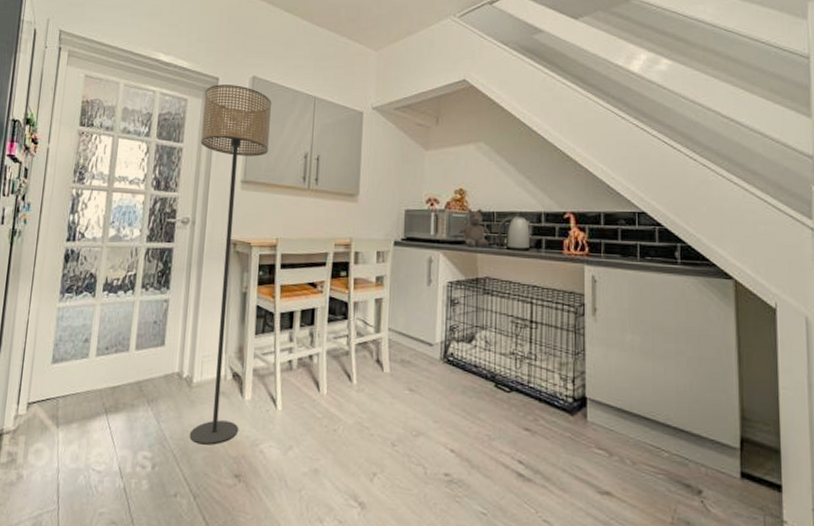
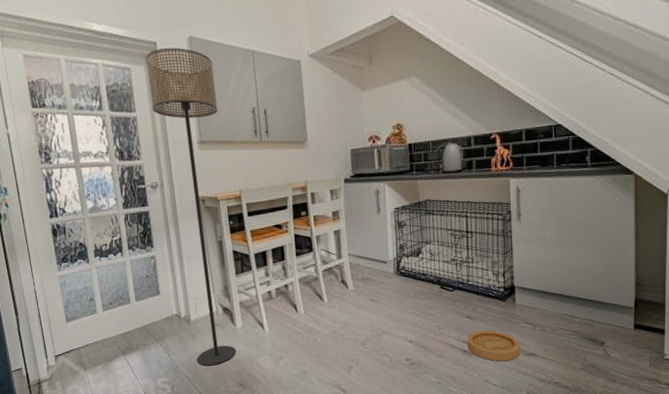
stuffed animal: present [458,208,490,248] -> none [399,139,427,176]
pet bowl: none [524,449,592,497] -> present [467,330,521,362]

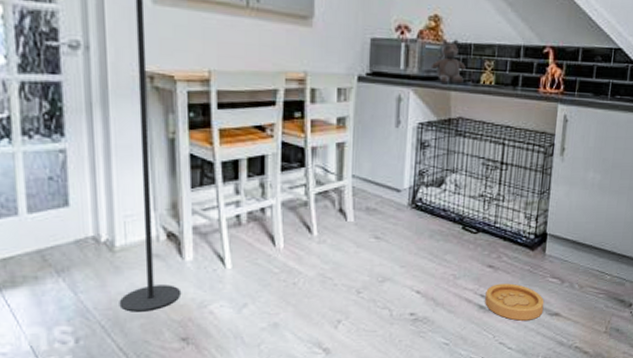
stuffed animal: none [399,139,427,176] -> present [430,38,466,85]
kettle: present [434,142,462,174] -> none [474,49,508,90]

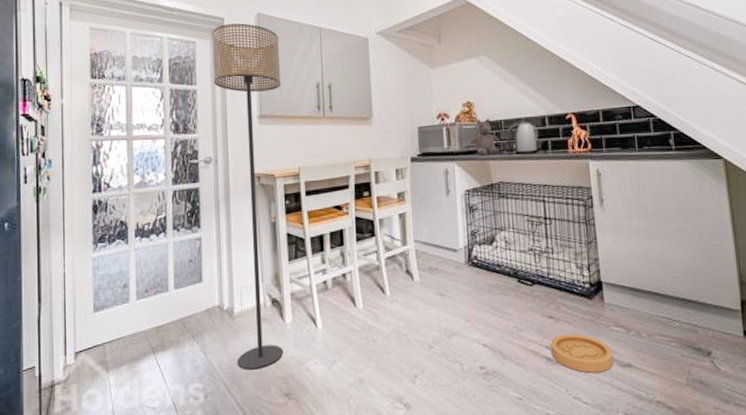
kettle: none [474,49,508,90] -> present [506,122,537,155]

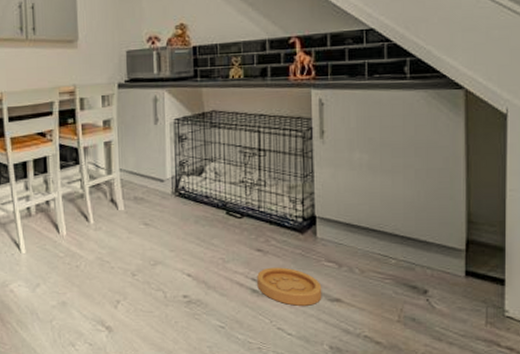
stuffed animal: present [469,118,500,156] -> none [181,42,214,83]
kettle: present [506,122,537,155] -> none [222,46,255,82]

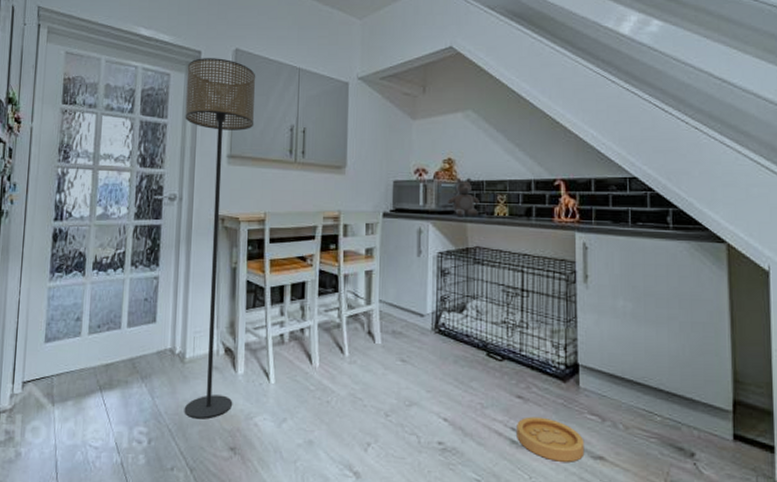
stuffed animal: none [181,42,214,83] -> present [447,177,480,217]

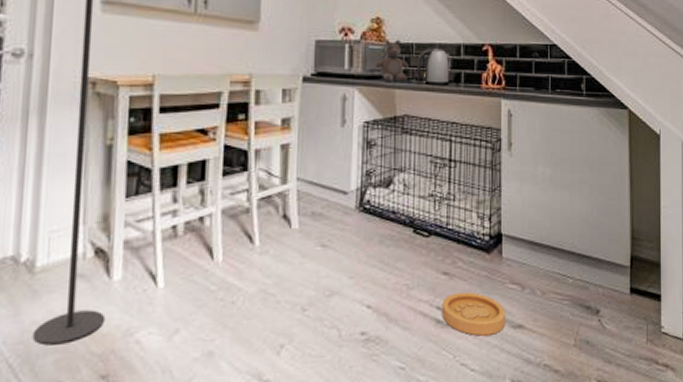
kettle: none [488,185,520,220] -> present [417,48,449,86]

